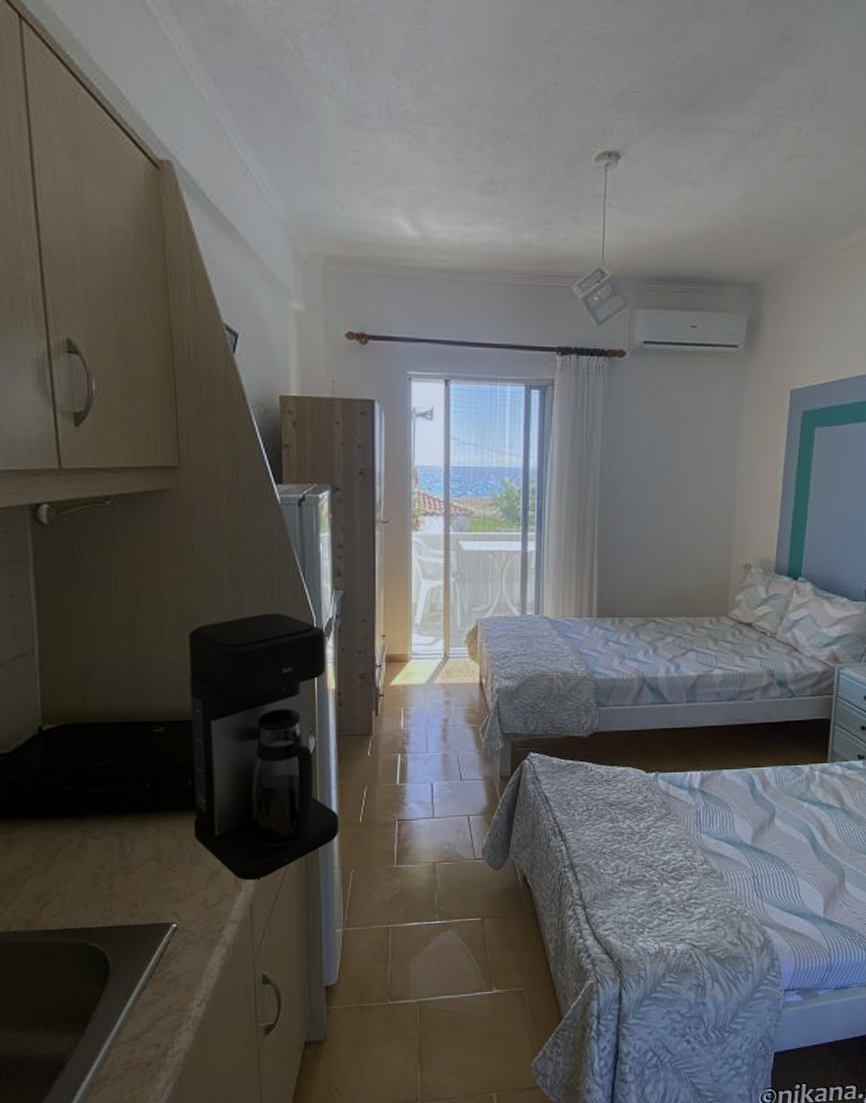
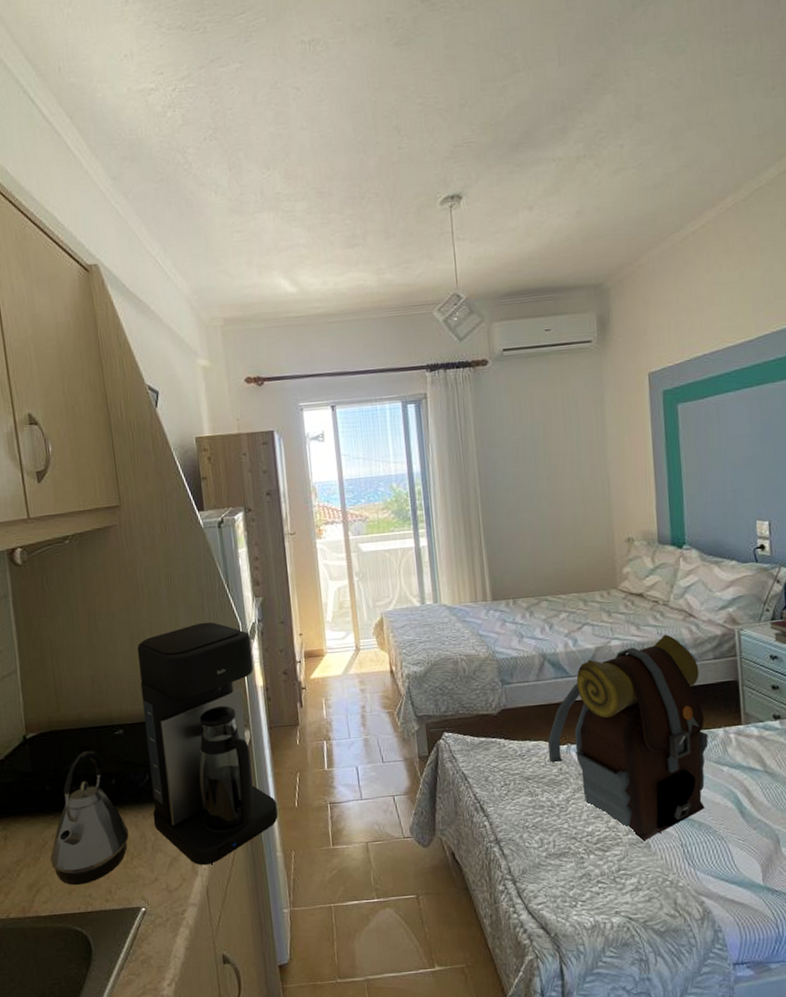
kettle: none [65,749,163,898] -> present [50,751,129,886]
backpack: none [635,667,796,873] -> present [548,634,709,843]

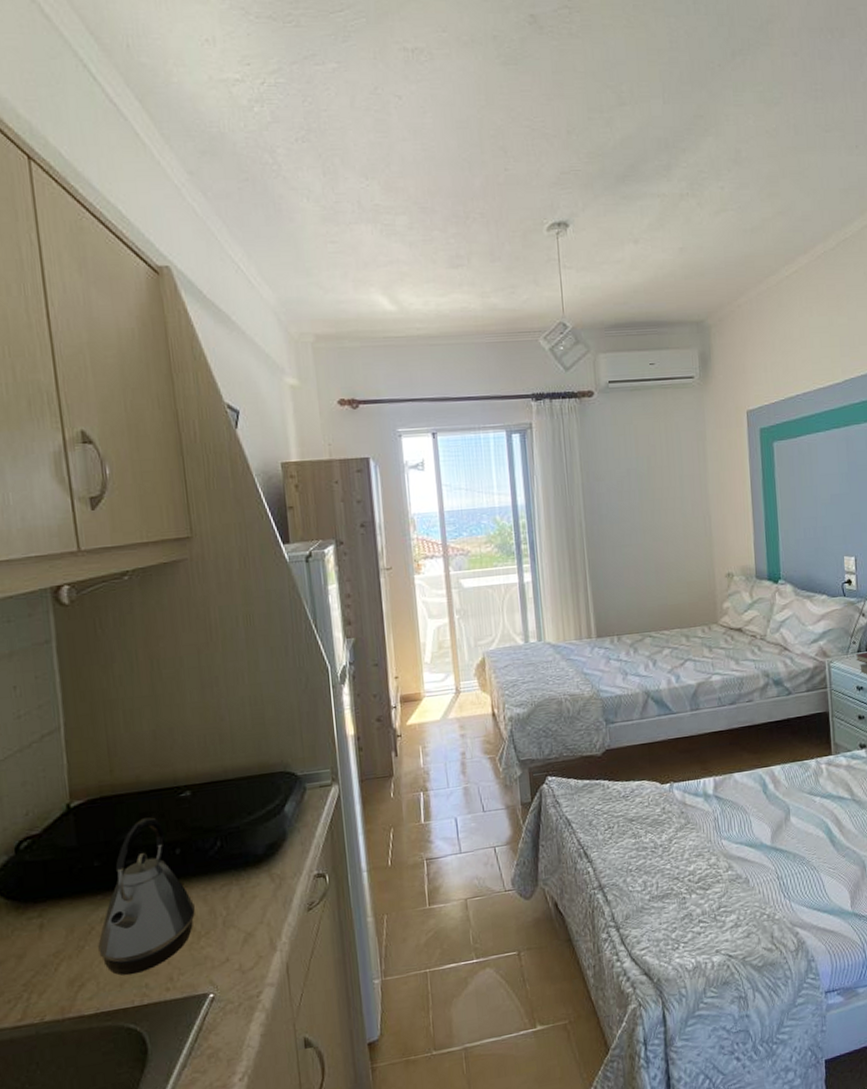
coffee maker: present [137,622,278,866] -> none [208,666,369,939]
backpack: present [548,634,709,843] -> none [651,668,802,878]

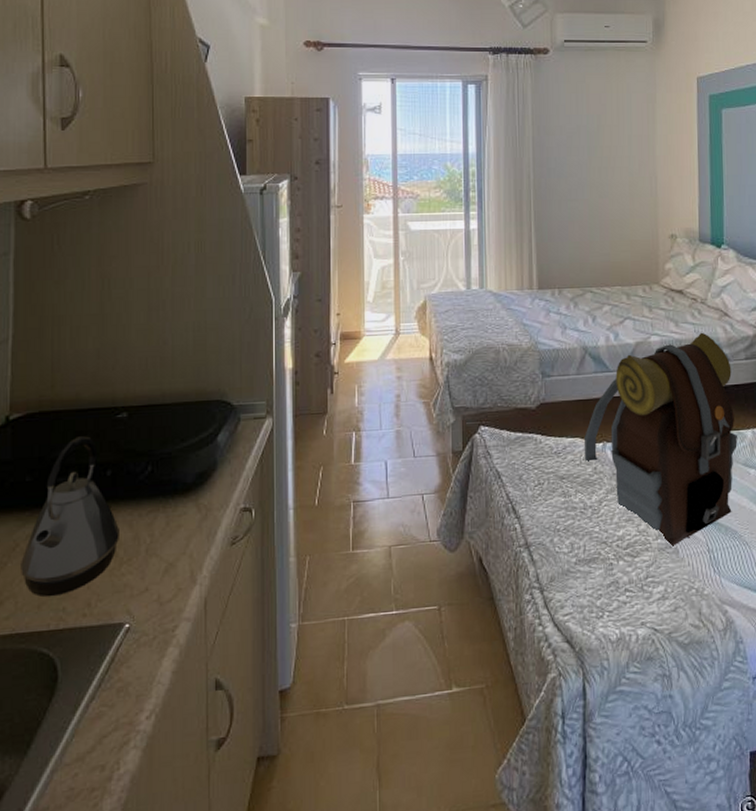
backpack: none [651,668,802,878] -> present [584,332,737,548]

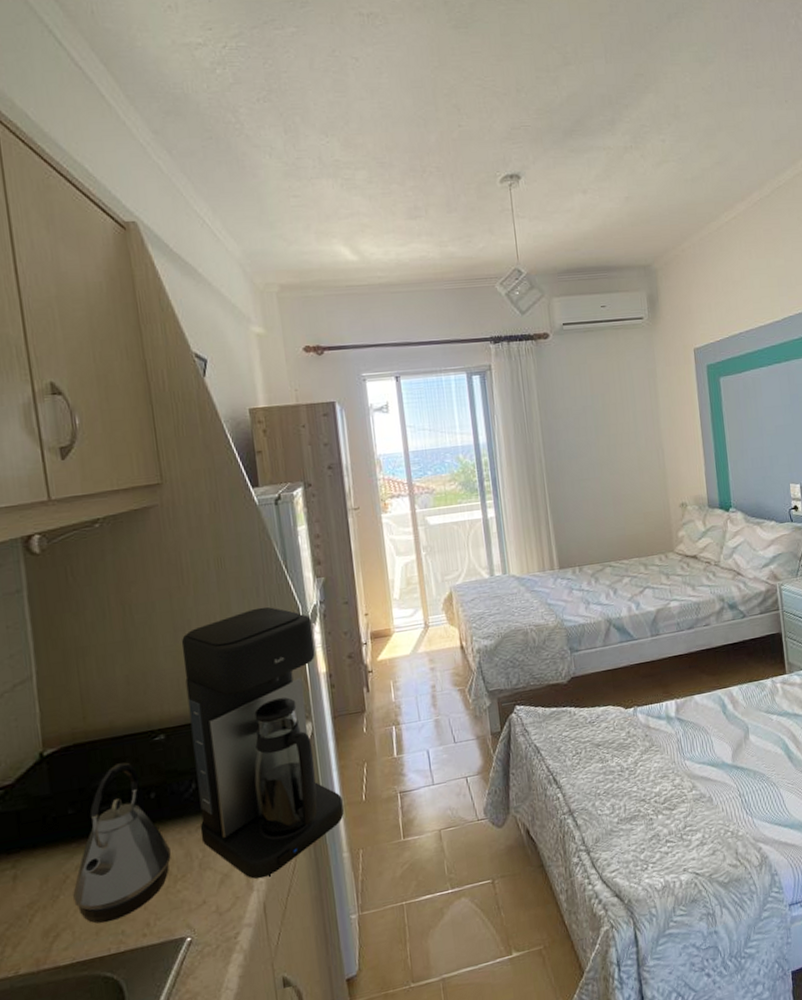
coffee maker: none [151,295,295,573] -> present [181,606,344,879]
backpack: present [584,332,737,548] -> none [616,593,759,797]

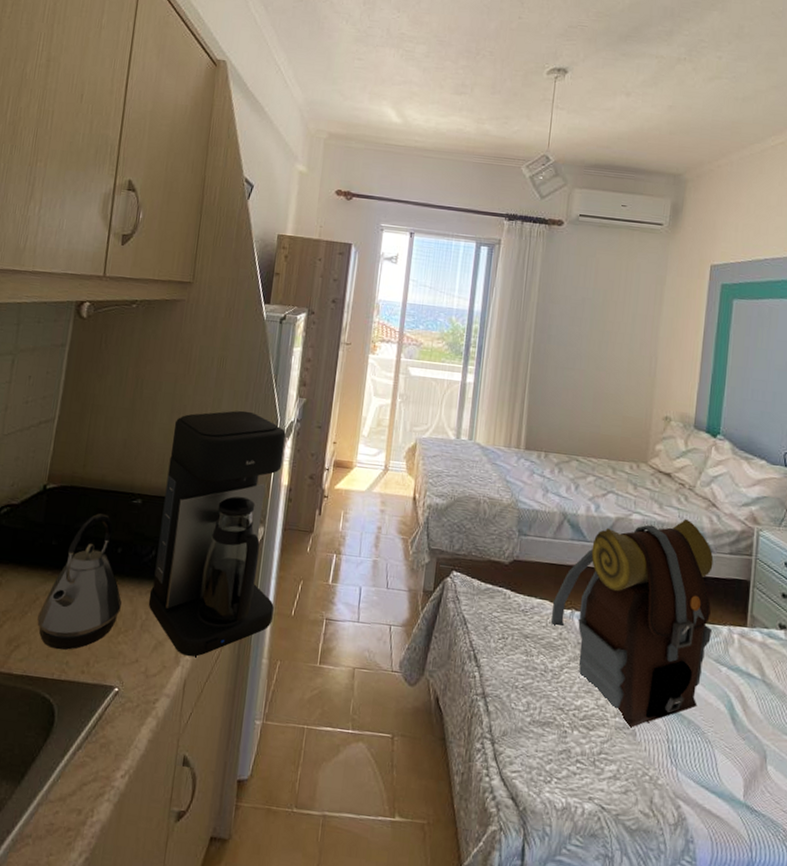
backpack: none [616,593,759,797] -> present [550,518,714,729]

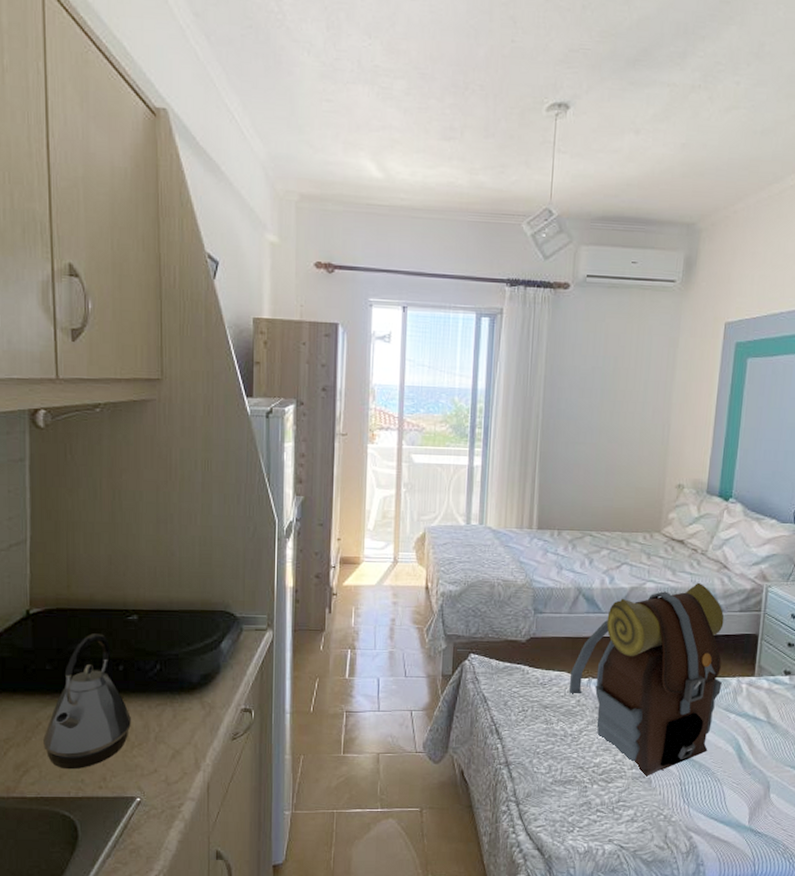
coffee maker: present [148,410,286,657] -> none [159,514,291,761]

